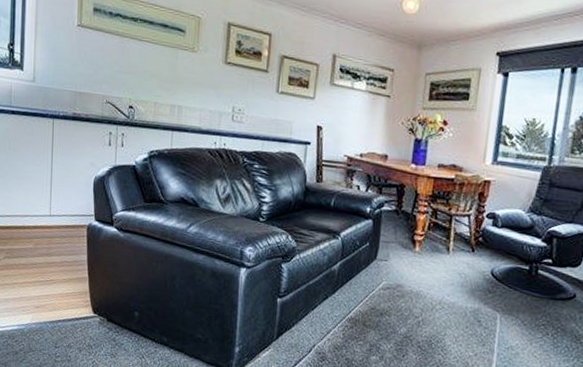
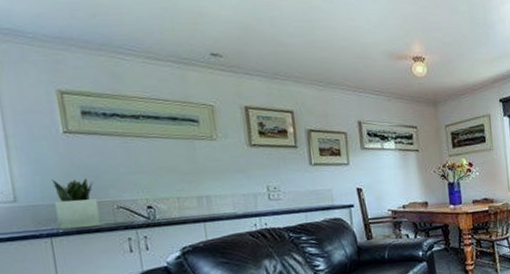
planter: none [57,67,94,118] -> present [51,178,105,231]

